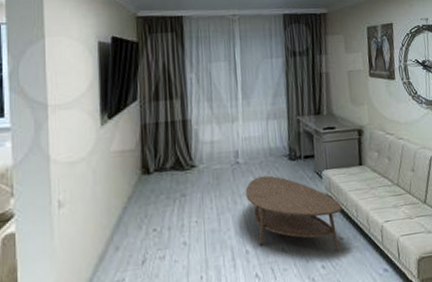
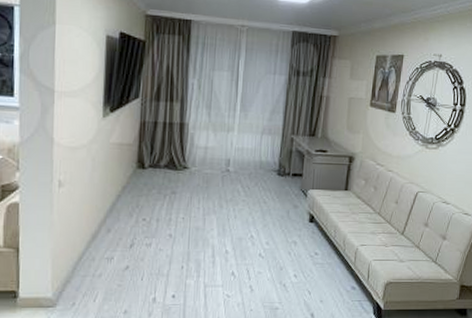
coffee table: present [245,175,342,251] -> none [232,186,321,264]

